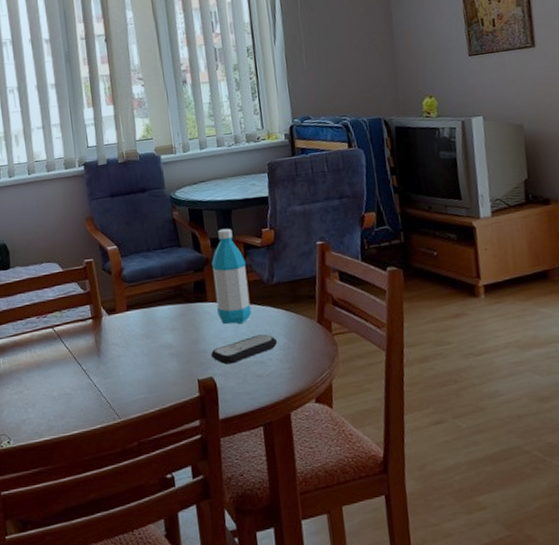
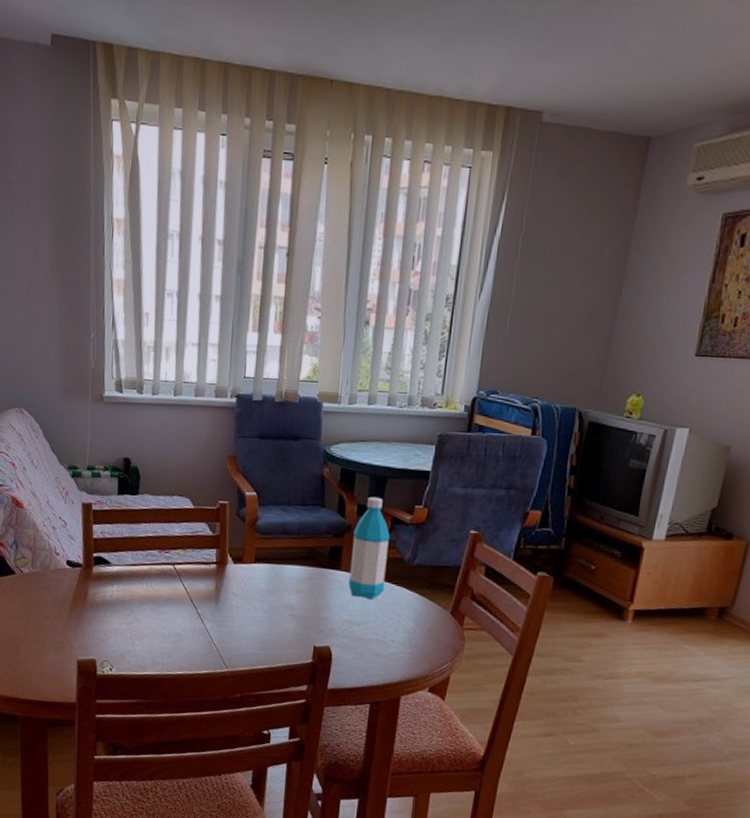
remote control: present [211,334,278,365] -> none [333,613,405,638]

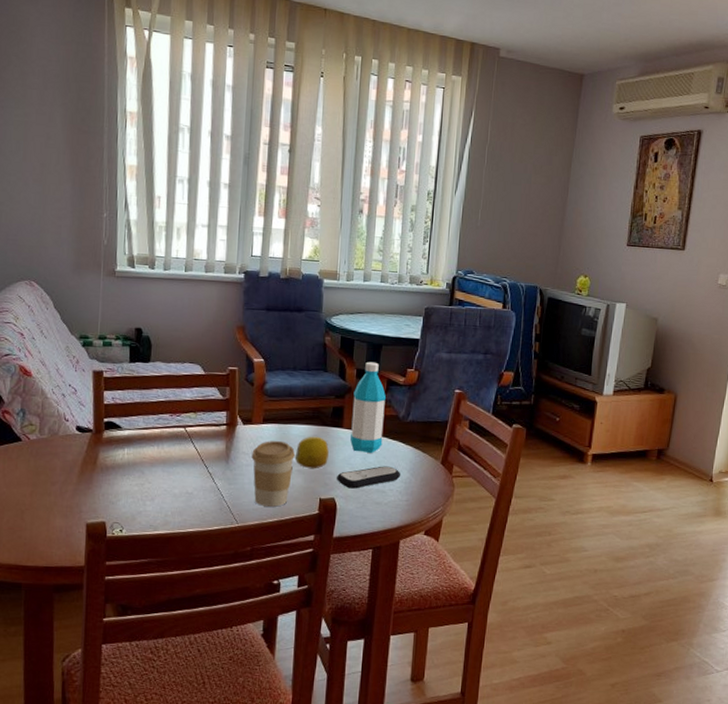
coffee cup: none [242,582,289,653] -> present [251,441,296,507]
fruit: none [287,578,325,615] -> present [294,436,329,469]
remote control: none [333,613,405,638] -> present [337,466,401,489]

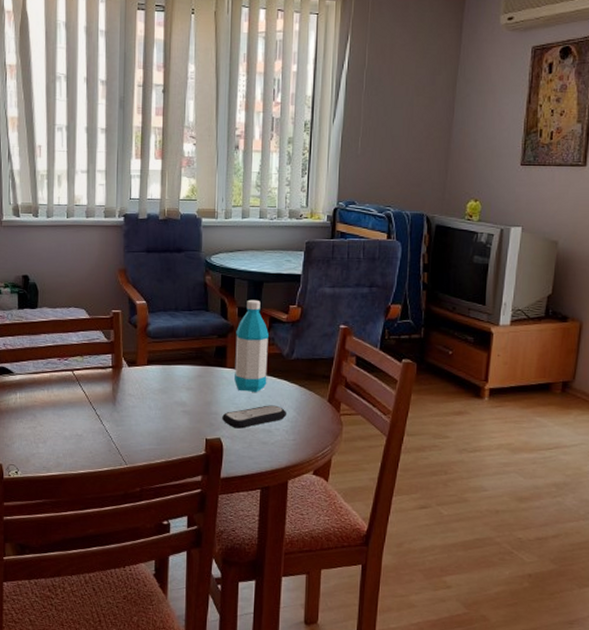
coffee cup: present [251,441,296,507] -> none [138,382,181,448]
fruit: present [294,436,329,469] -> none [179,376,213,410]

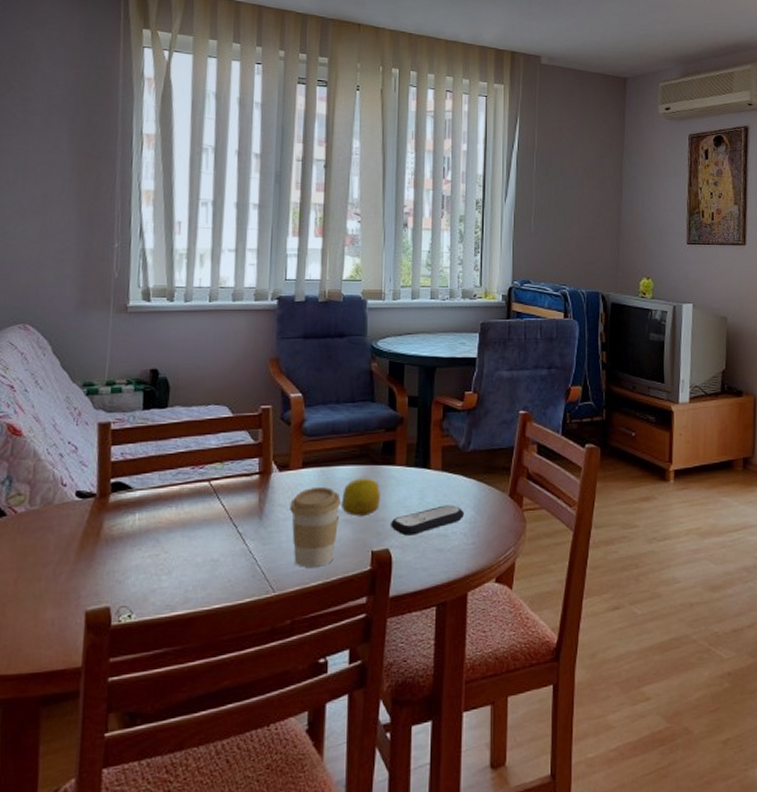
coffee cup: none [138,382,181,448] -> present [290,487,342,567]
fruit: none [179,376,213,410] -> present [340,477,380,517]
water bottle: present [234,299,270,393] -> none [405,387,444,493]

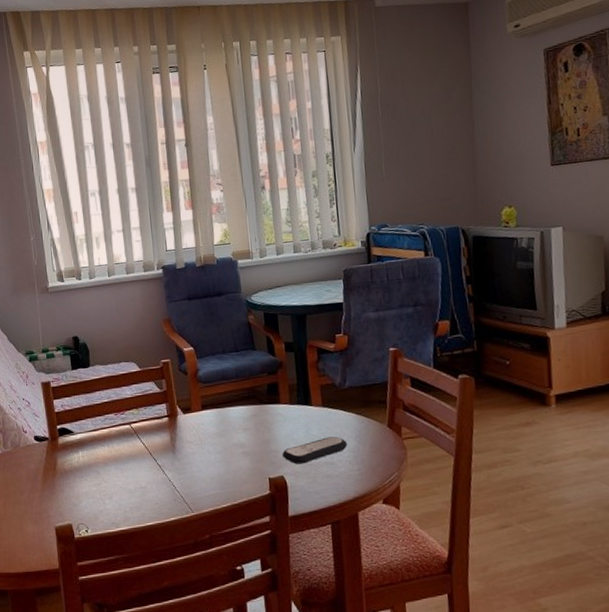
coffee cup: present [290,487,342,567] -> none [196,425,239,492]
fruit: present [340,477,380,517] -> none [237,415,271,450]

